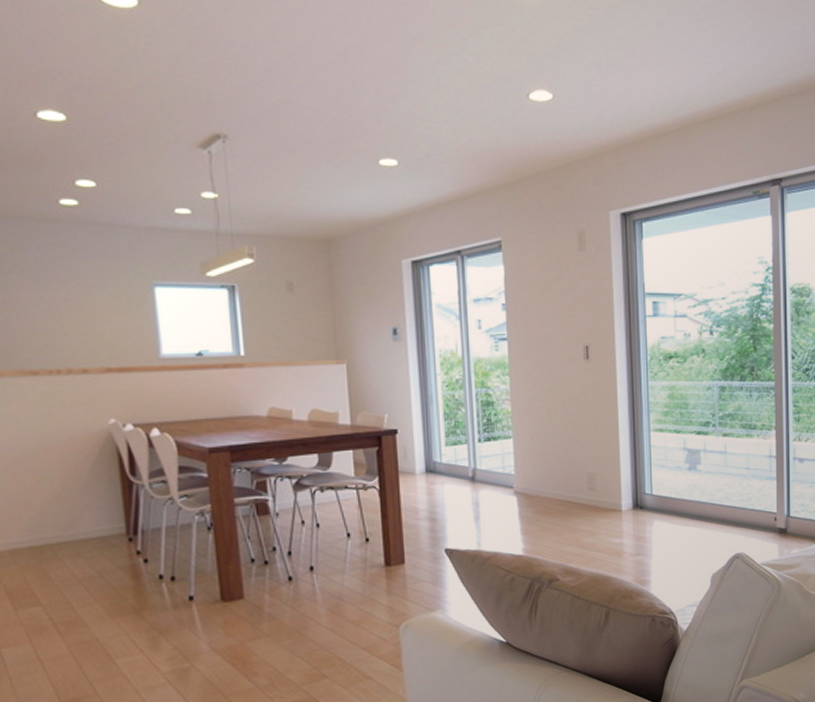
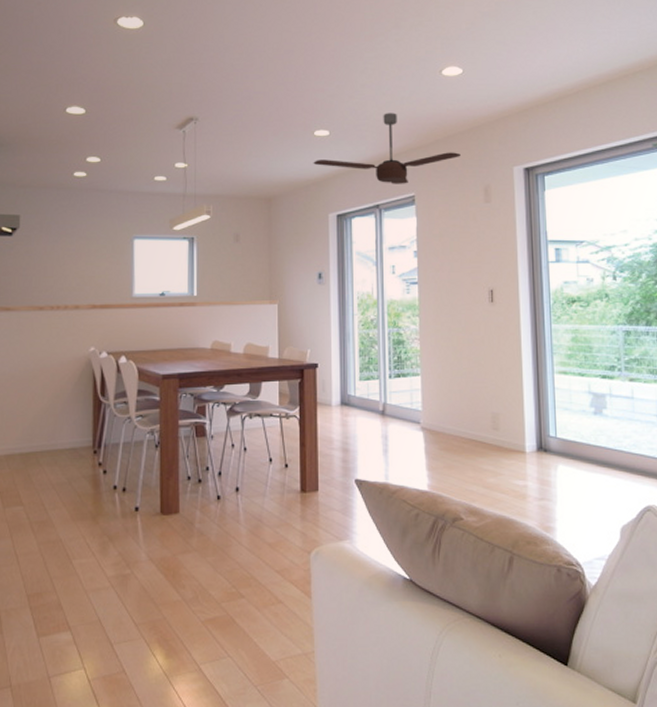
ceiling fan: none [379,141,552,227] -> present [313,113,461,184]

